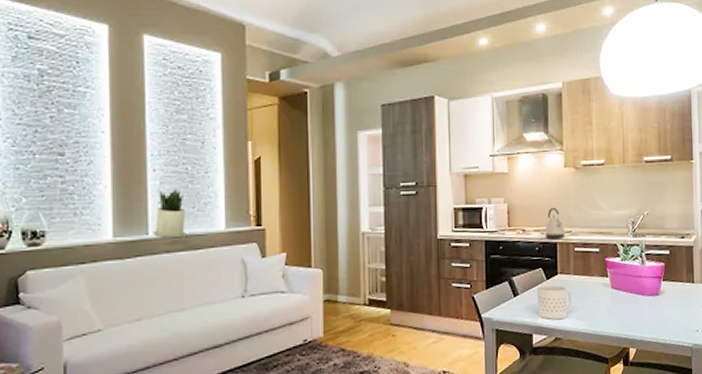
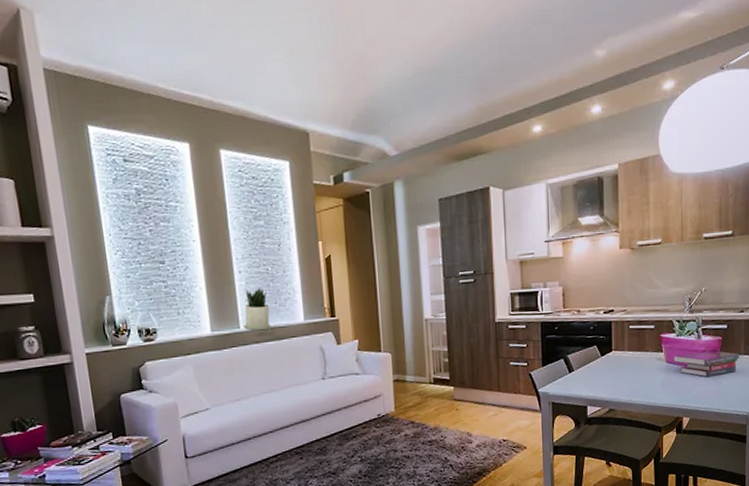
mug: present [537,285,572,320] -> none [592,361,626,393]
kettle: present [545,207,566,239] -> none [599,287,621,319]
books: none [619,276,682,305] -> present [674,350,739,377]

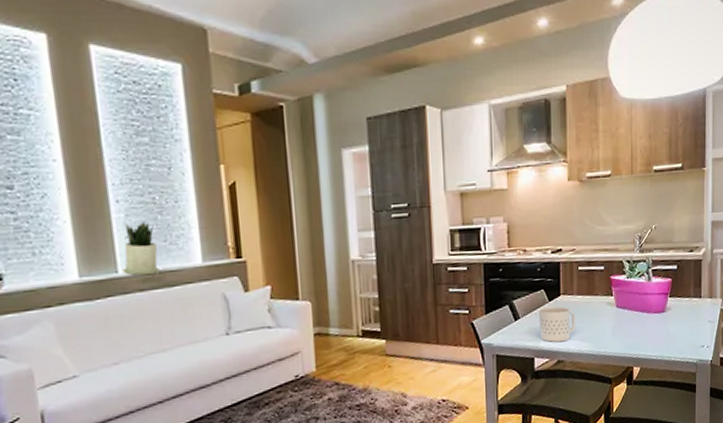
mug: none [592,361,626,393] -> present [539,306,575,343]
books: present [674,350,739,377] -> none [624,293,689,323]

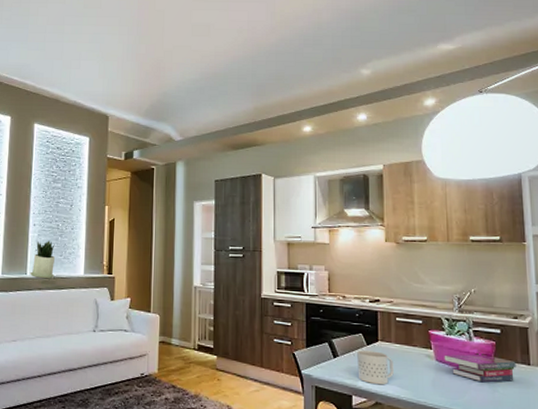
books: none [624,293,689,323] -> present [444,353,516,383]

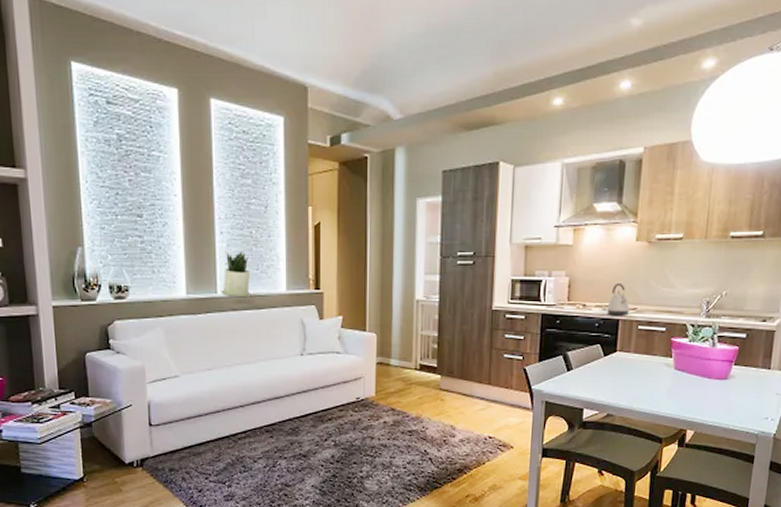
mug: present [357,350,394,385] -> none [591,362,630,397]
kettle: none [365,277,387,308] -> present [607,282,630,316]
books: present [444,353,516,383] -> none [683,360,757,389]

